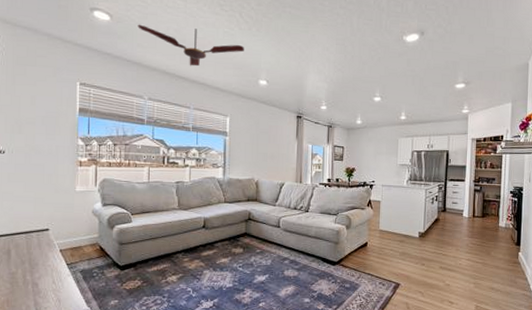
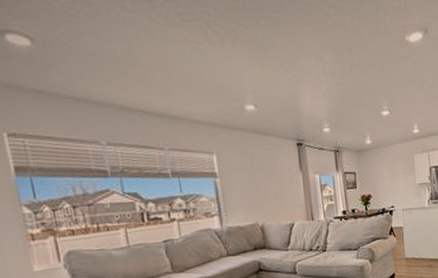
ceiling fan: present [138,24,244,67] -> none [72,47,220,97]

